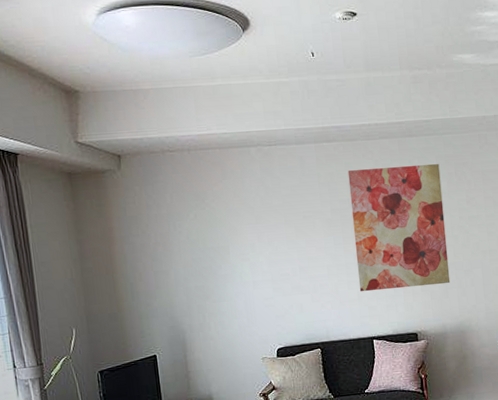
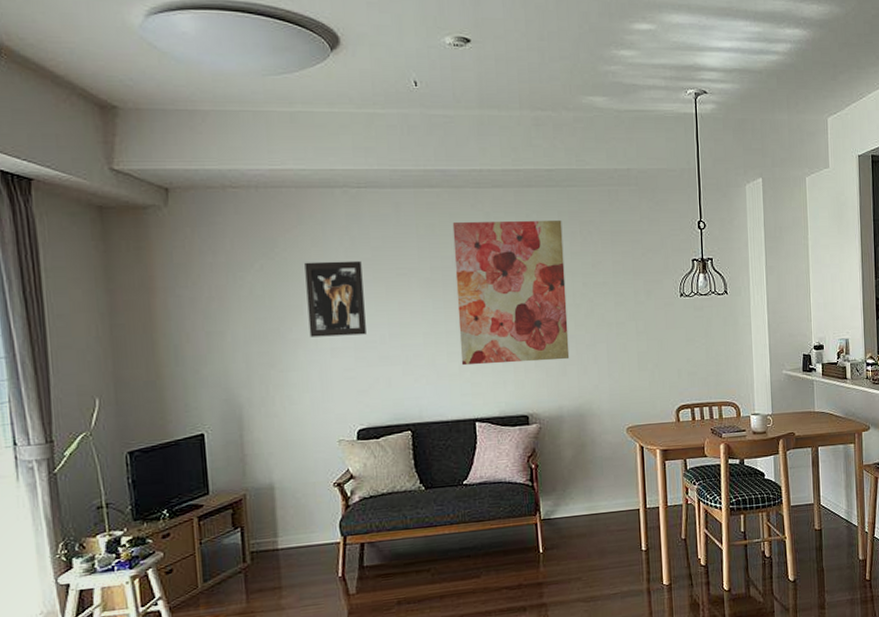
wall art: none [229,207,281,273] -> present [304,260,366,337]

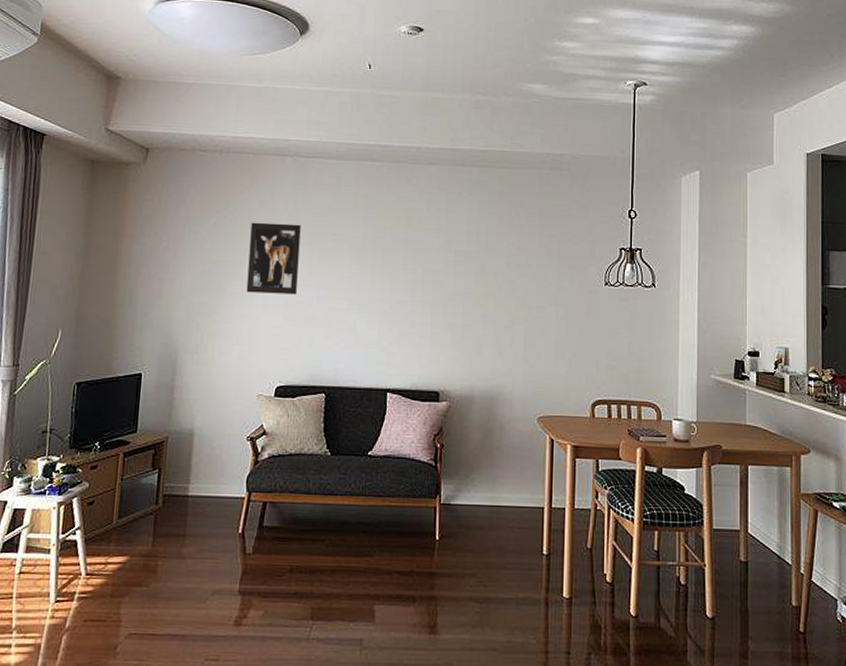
wall art: present [452,219,570,366] -> none [380,195,491,339]

